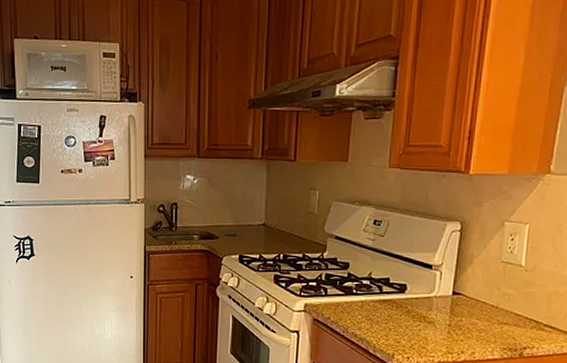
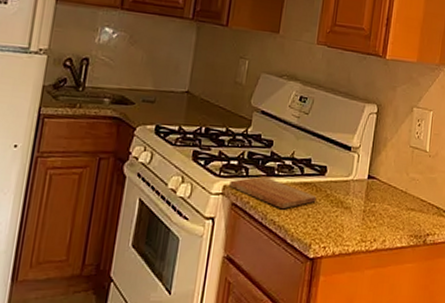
cutting board: none [310,295,397,323] -> present [229,176,317,208]

